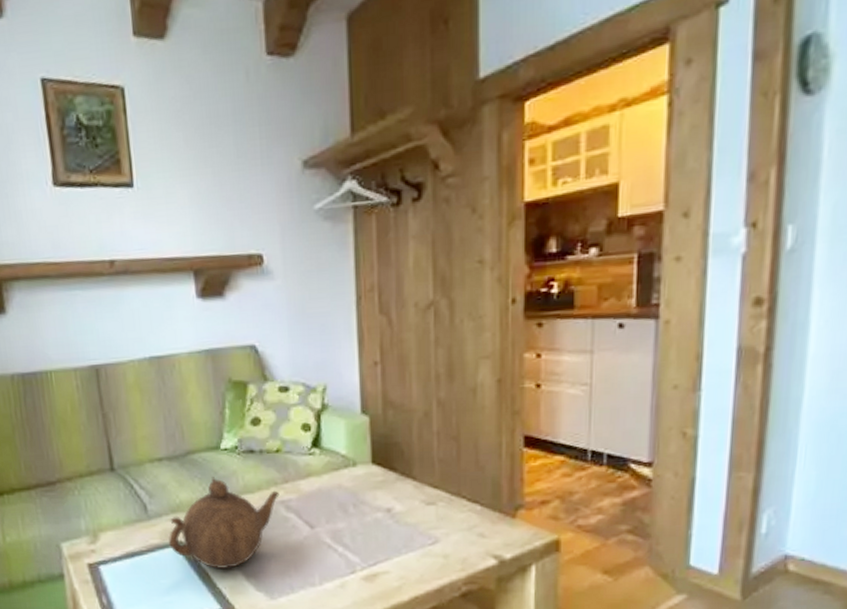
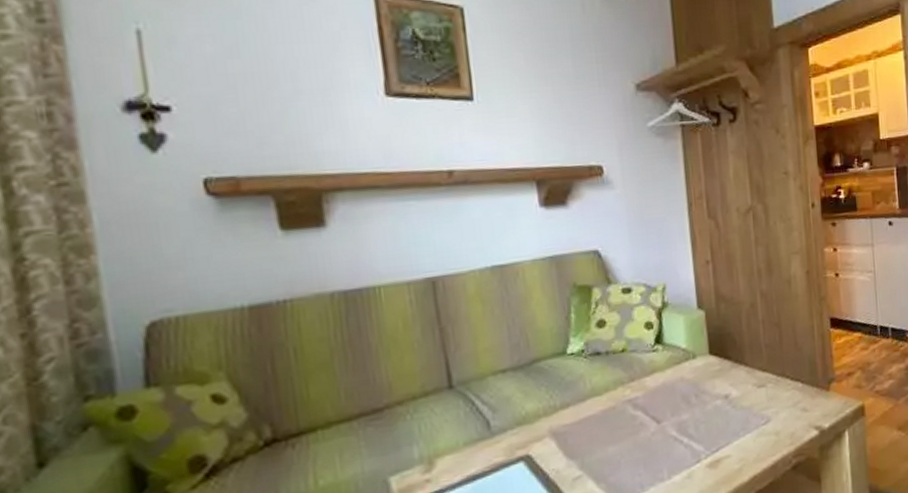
teapot: present [169,477,280,569] -> none [514,383,627,479]

